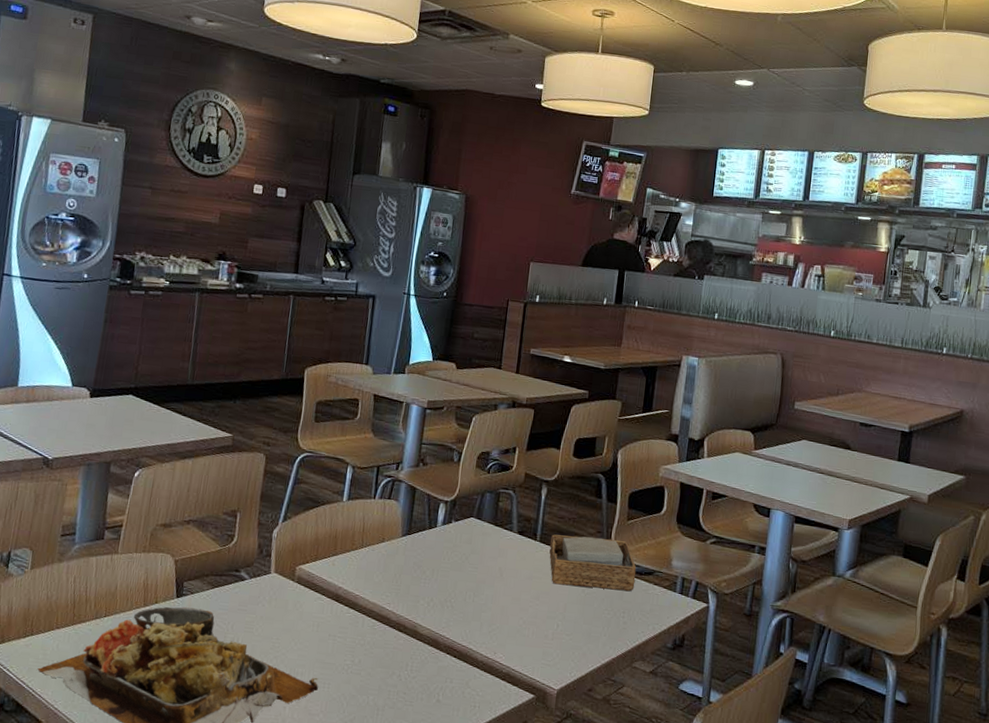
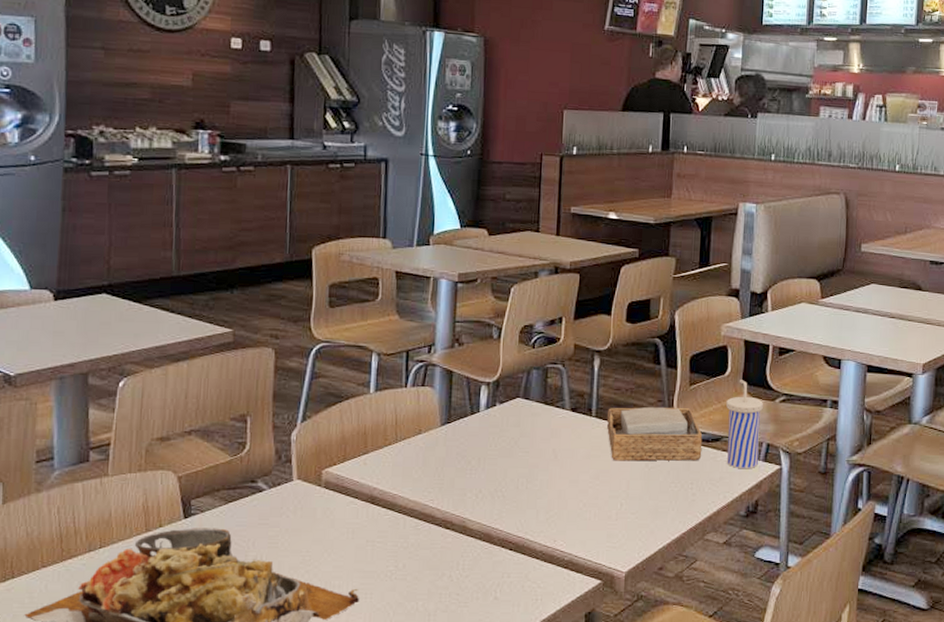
beverage cup: none [657,519,695,604] -> present [726,380,763,469]

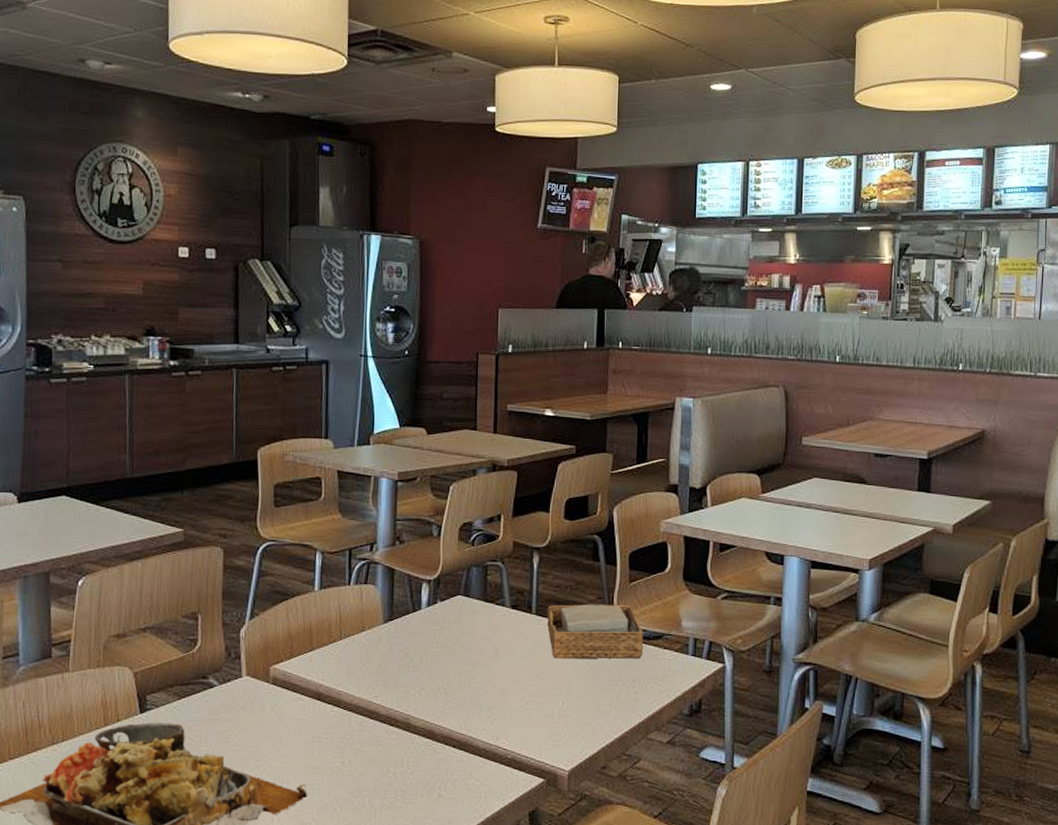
beverage cup: present [726,380,763,469] -> none [667,576,705,668]

